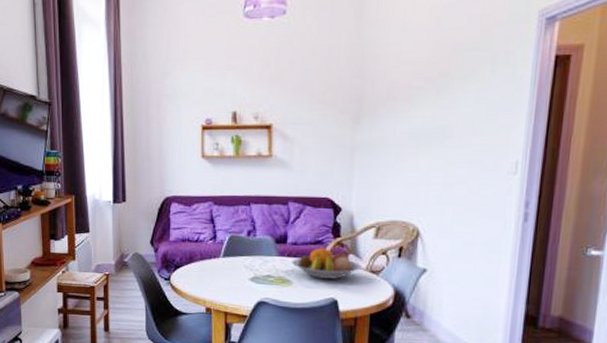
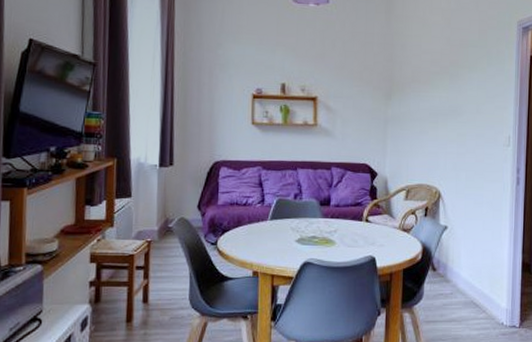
fruit bowl: present [292,248,363,279] -> none [335,209,396,238]

